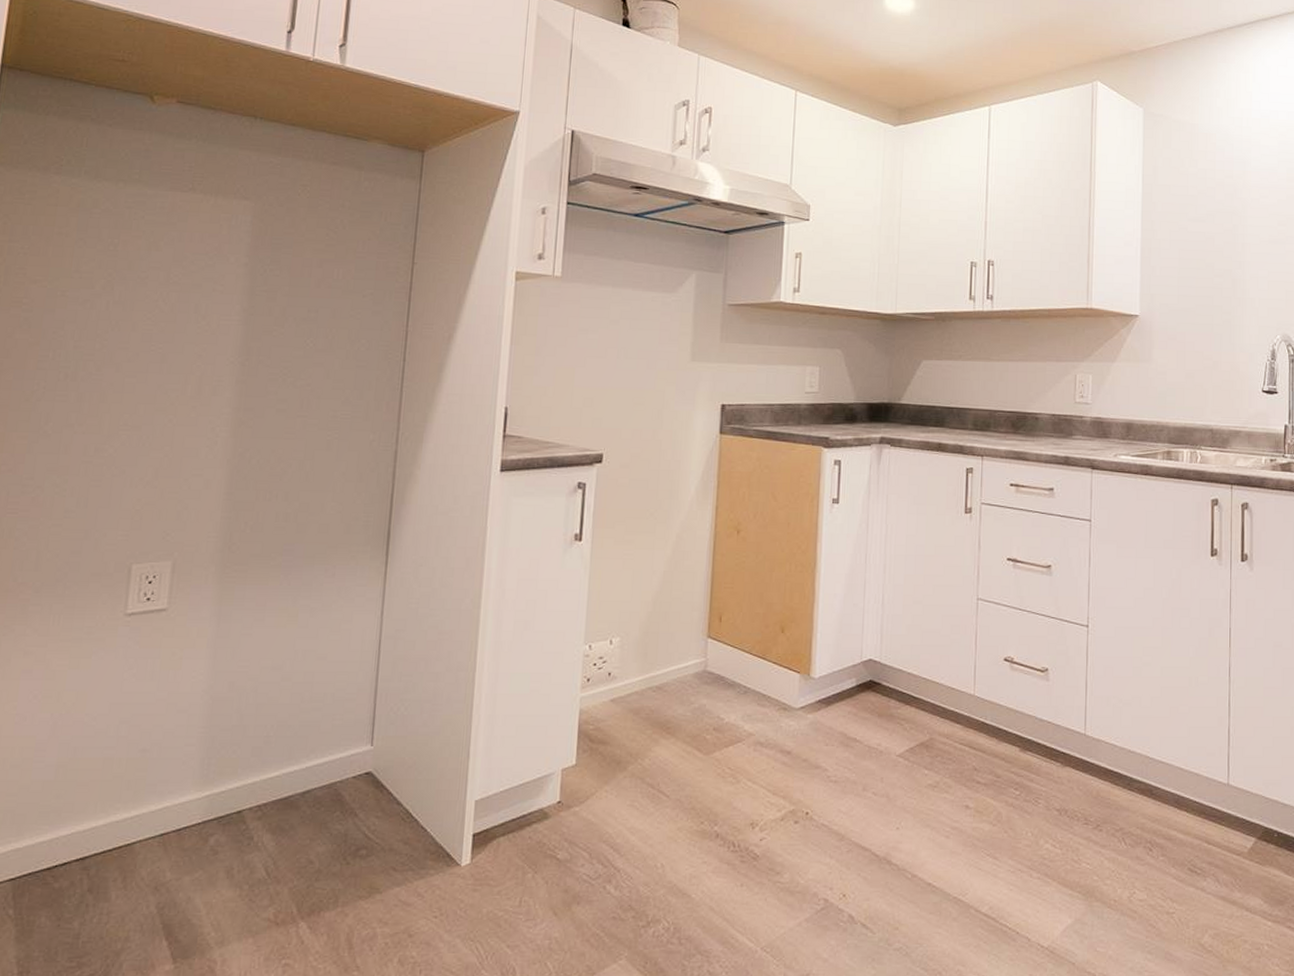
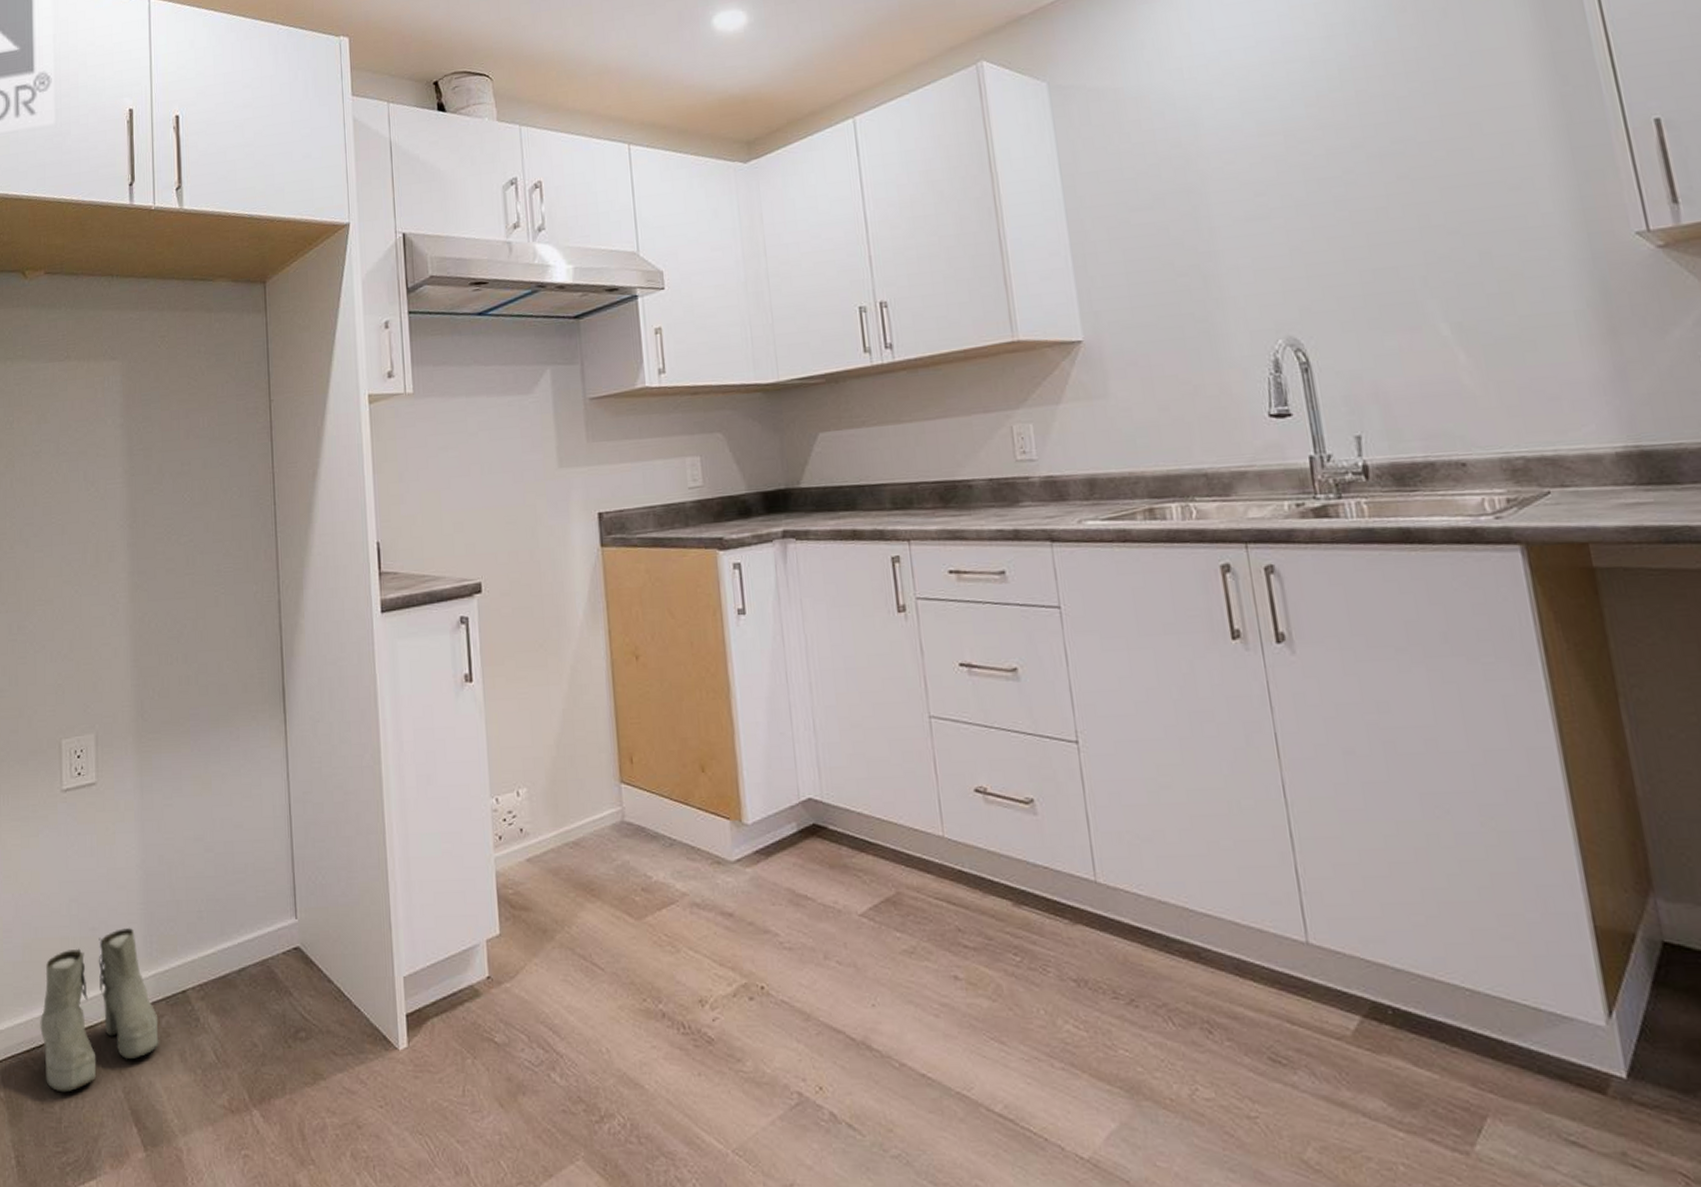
boots: none [66,749,207,909] -> present [40,927,159,1093]

